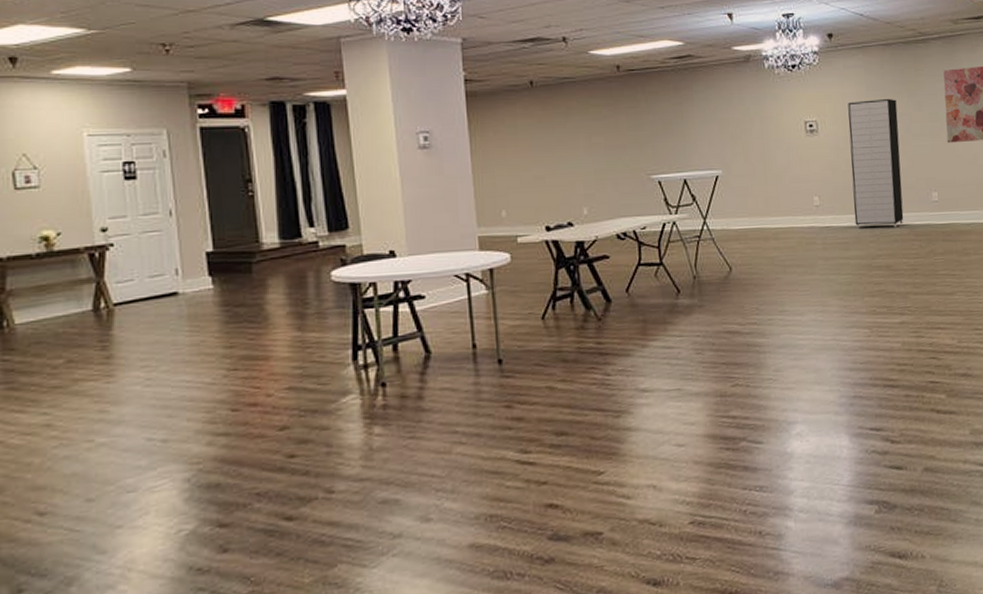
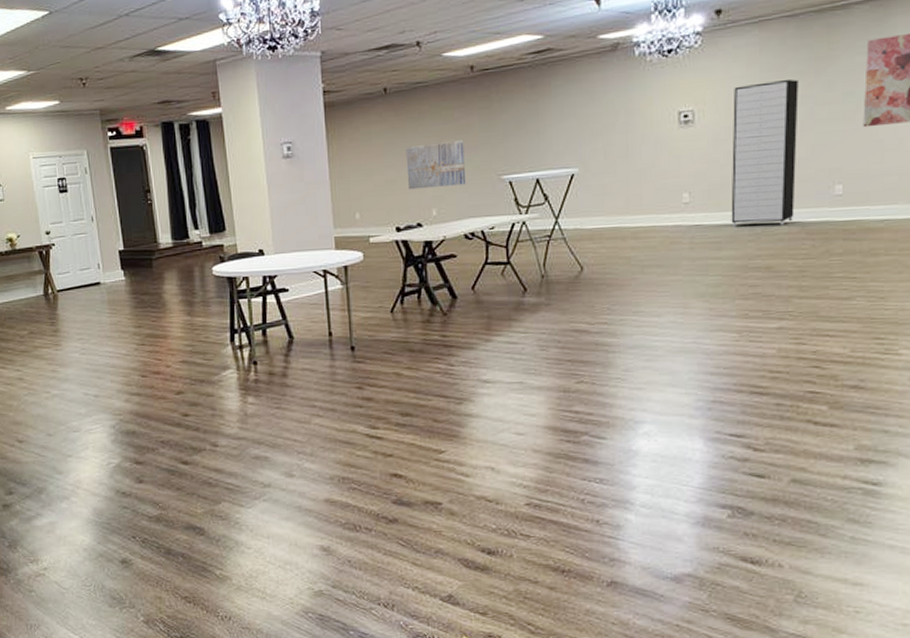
wall art: none [554,137,617,187] -> present [406,139,467,190]

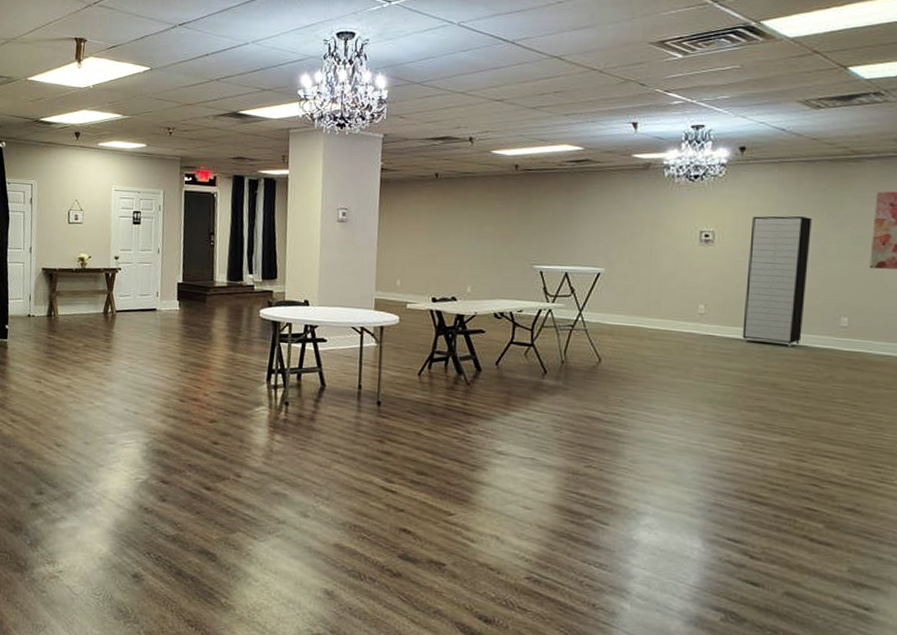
wall art: present [406,139,467,190] -> none [447,227,502,268]

